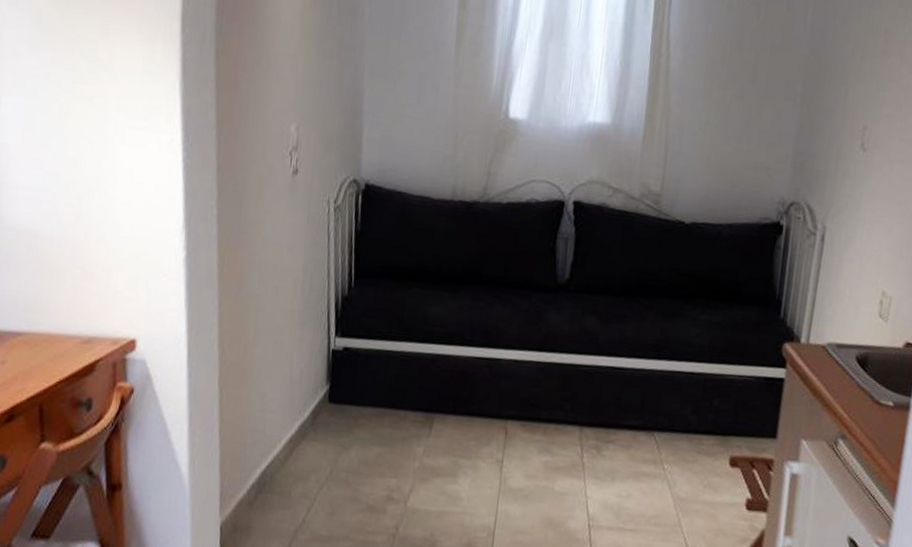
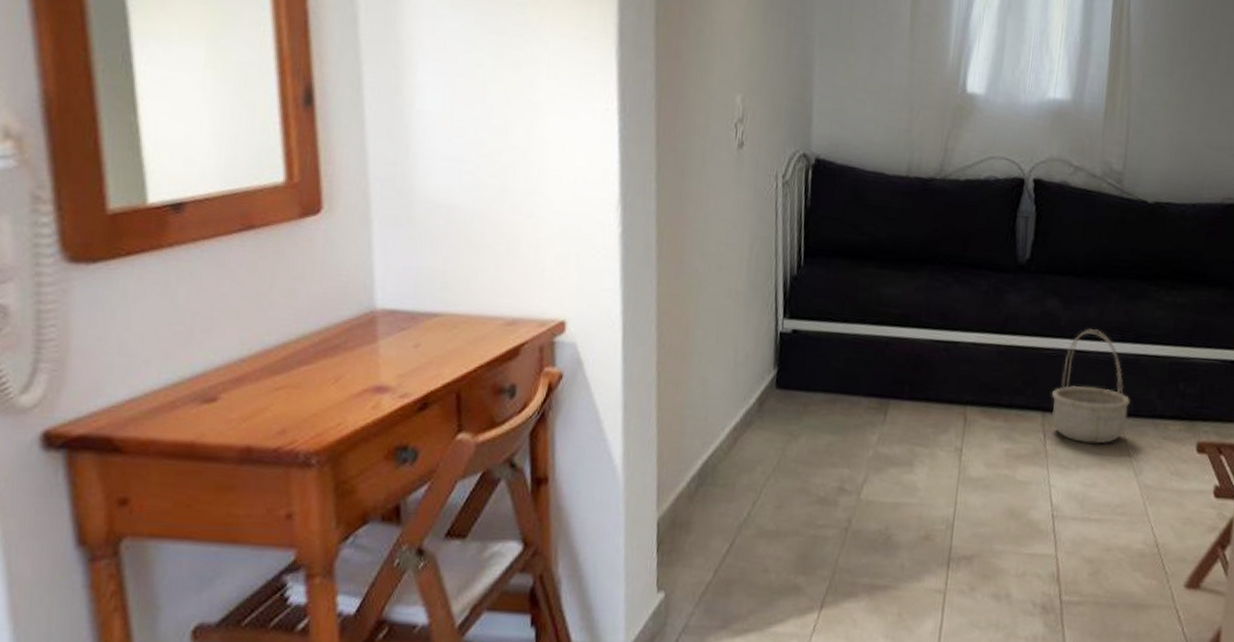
basket: none [588,346,665,458] -> present [1051,329,1130,444]

